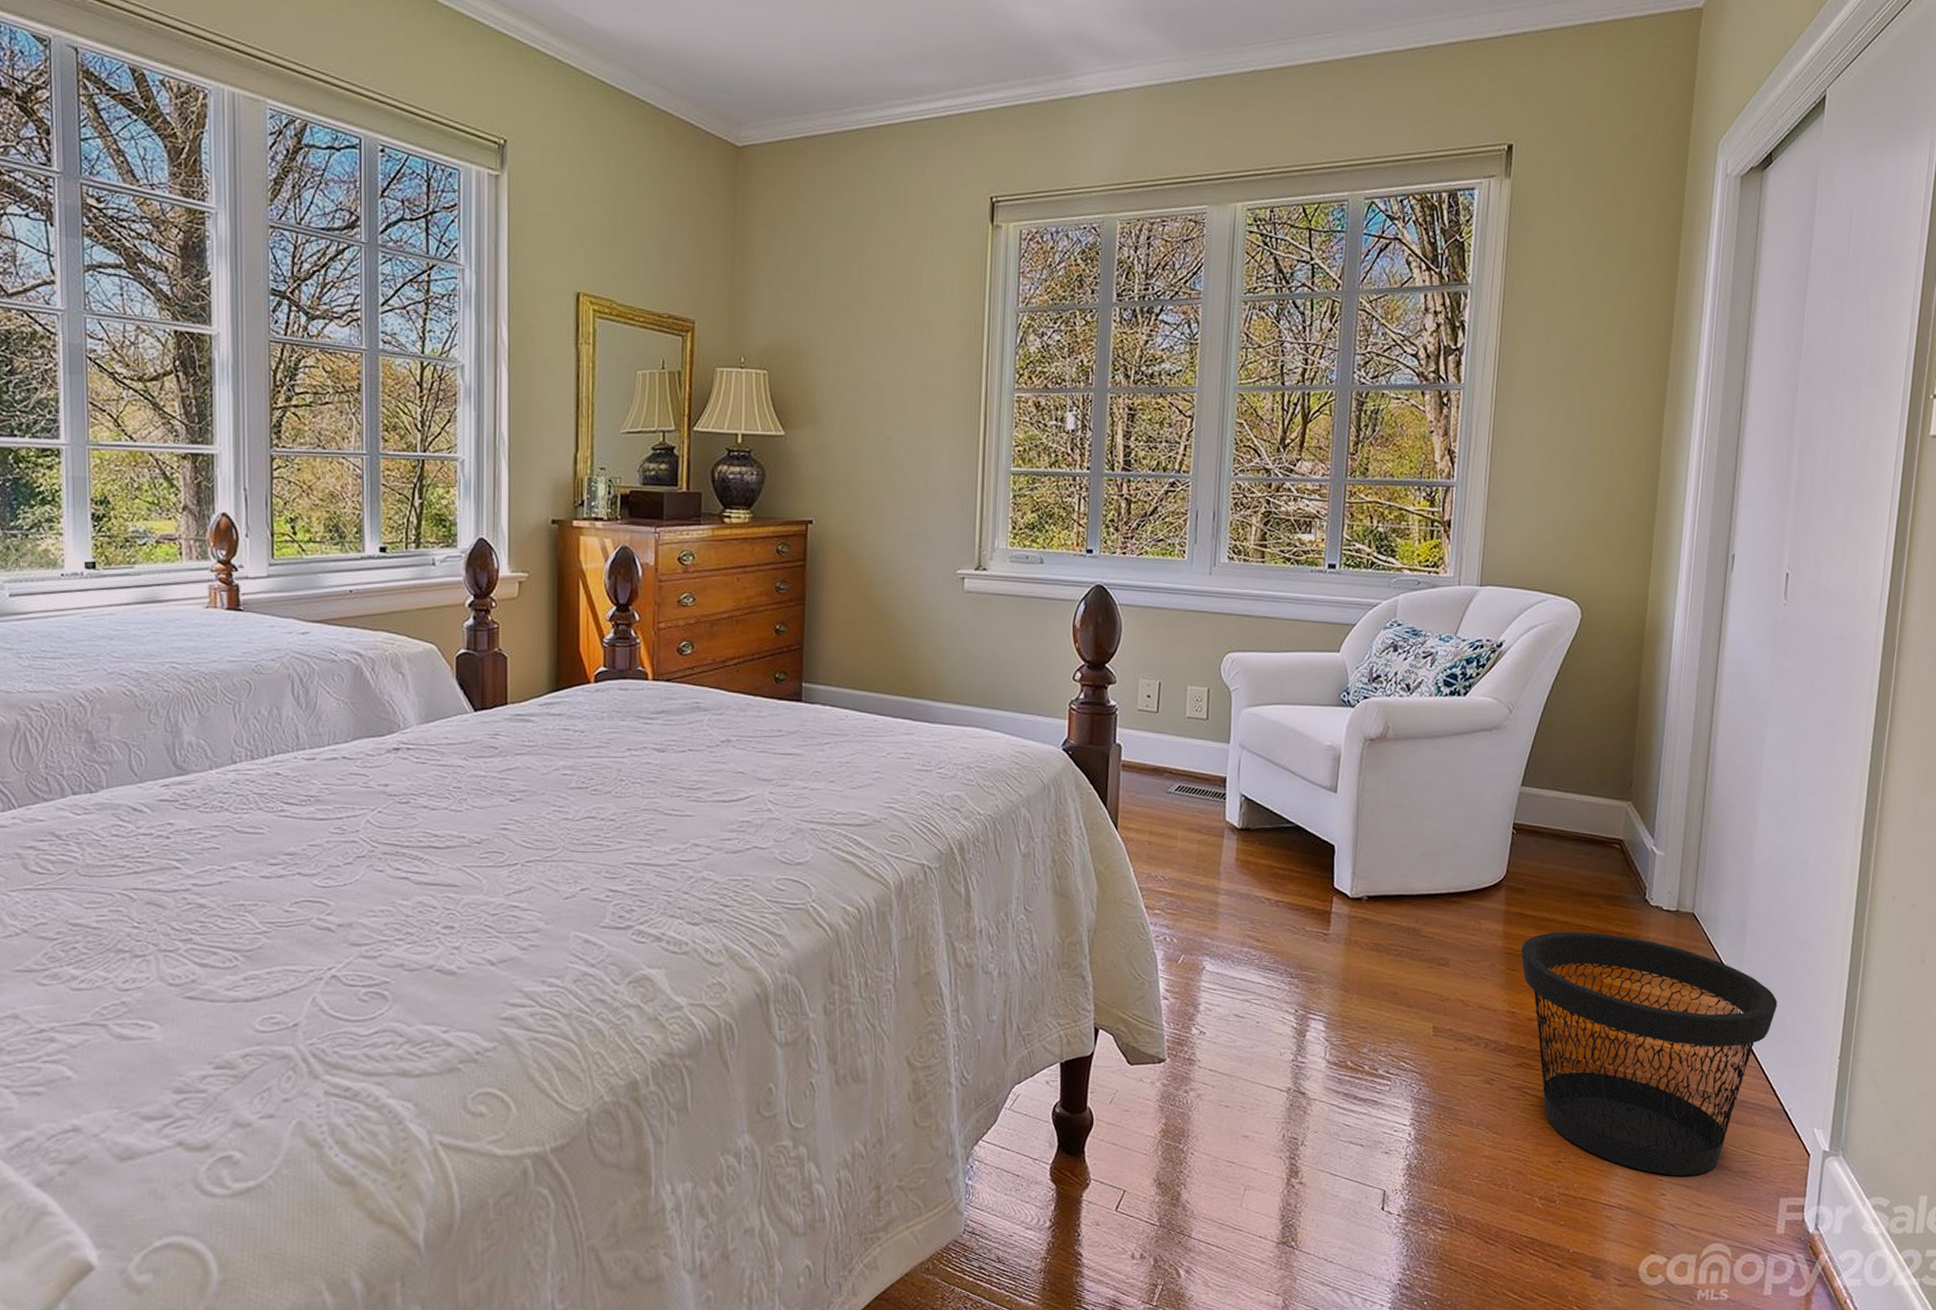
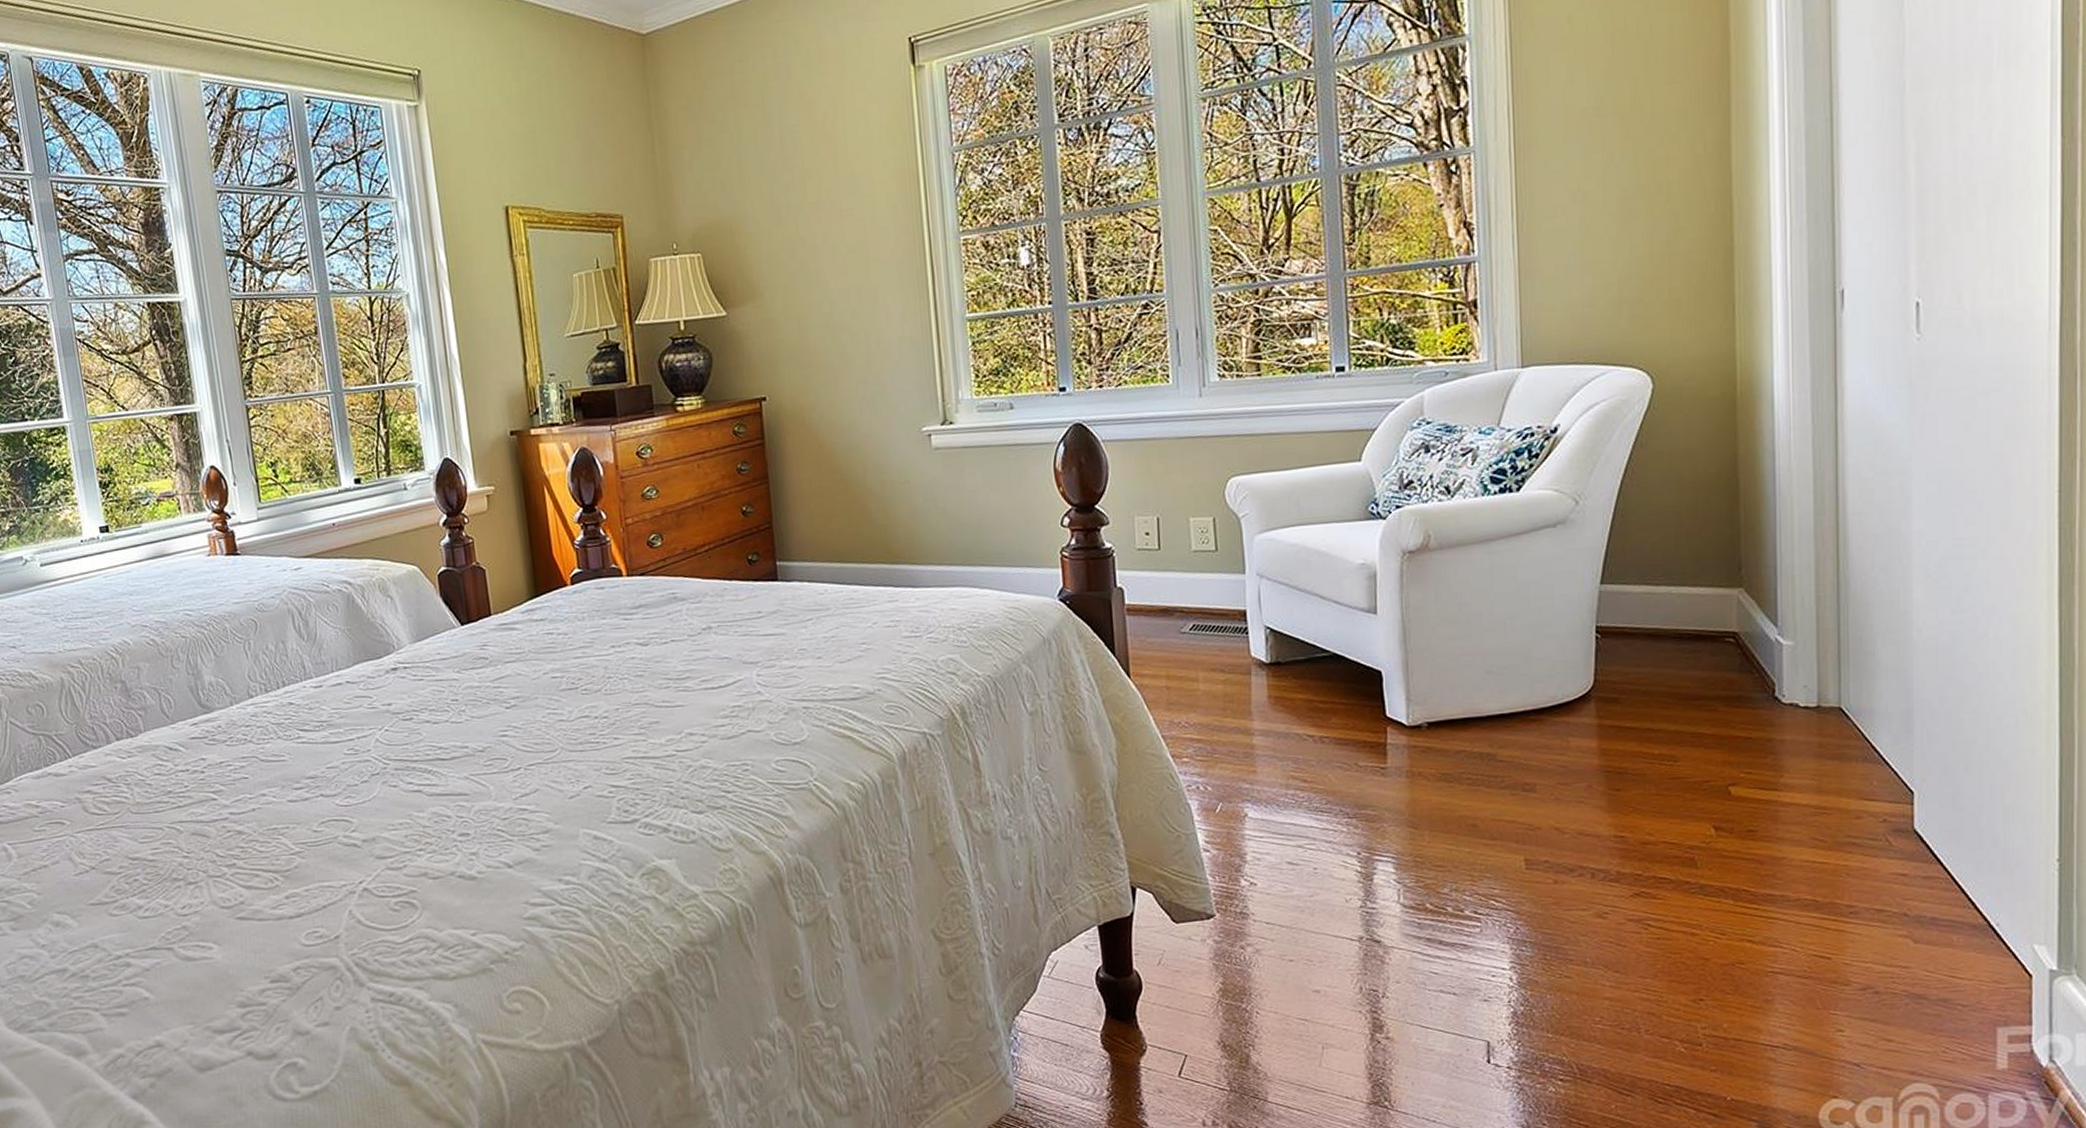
wastebasket: present [1520,931,1778,1176] -> none [1622,739,1966,1009]

